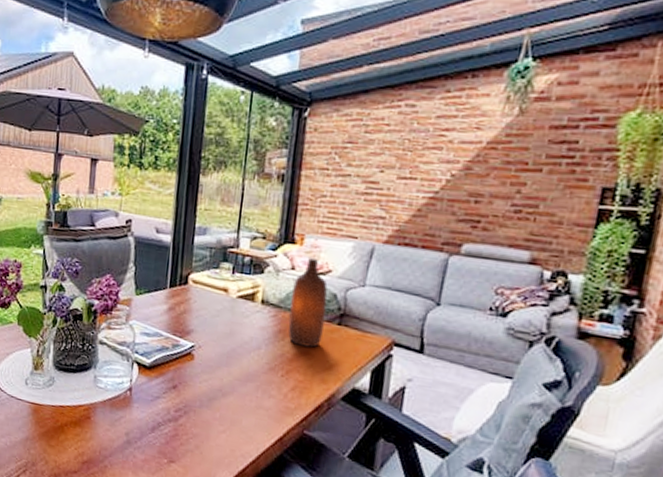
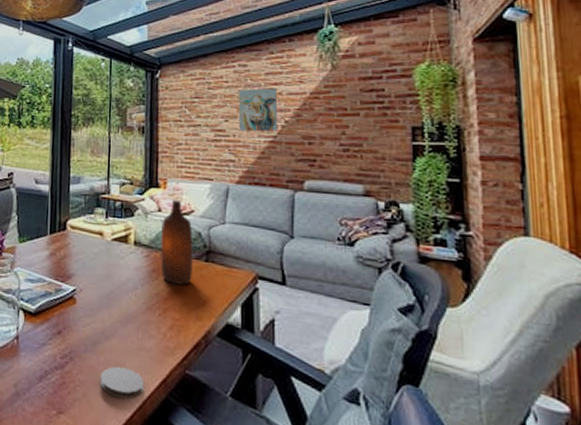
coaster: none [213,422,260,454] -> present [99,366,145,400]
wall art: none [395,134,447,186] -> present [238,88,278,132]

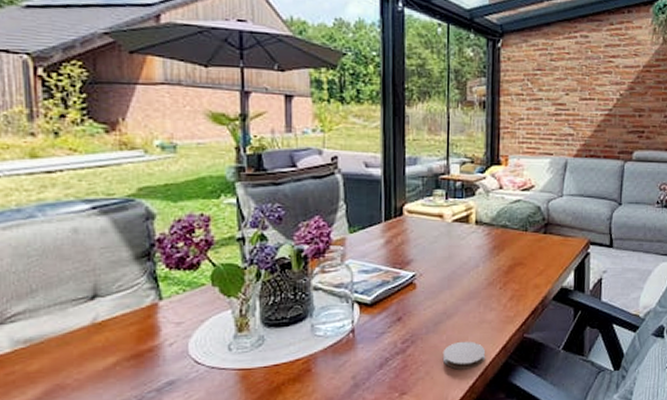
bottle: present [160,200,193,285] -> none [501,177,533,258]
wall art: present [238,88,278,132] -> none [578,60,615,105]

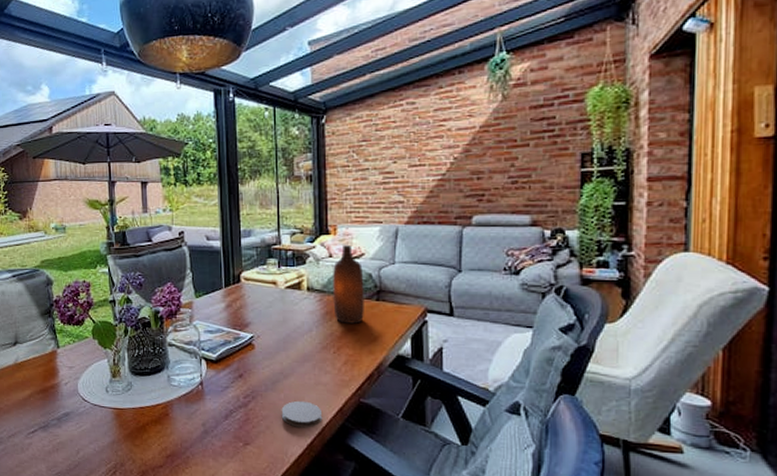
bottle: none [501,177,533,258] -> present [333,245,364,324]

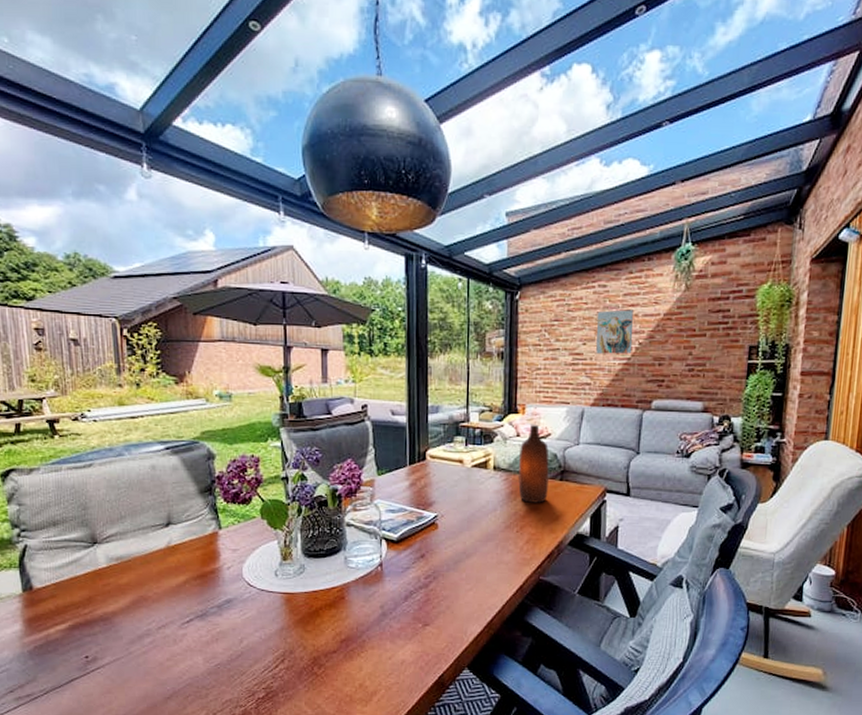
coaster: present [281,400,323,428] -> none [462,580,503,607]
wall art: none [406,125,447,171] -> present [596,309,633,354]

